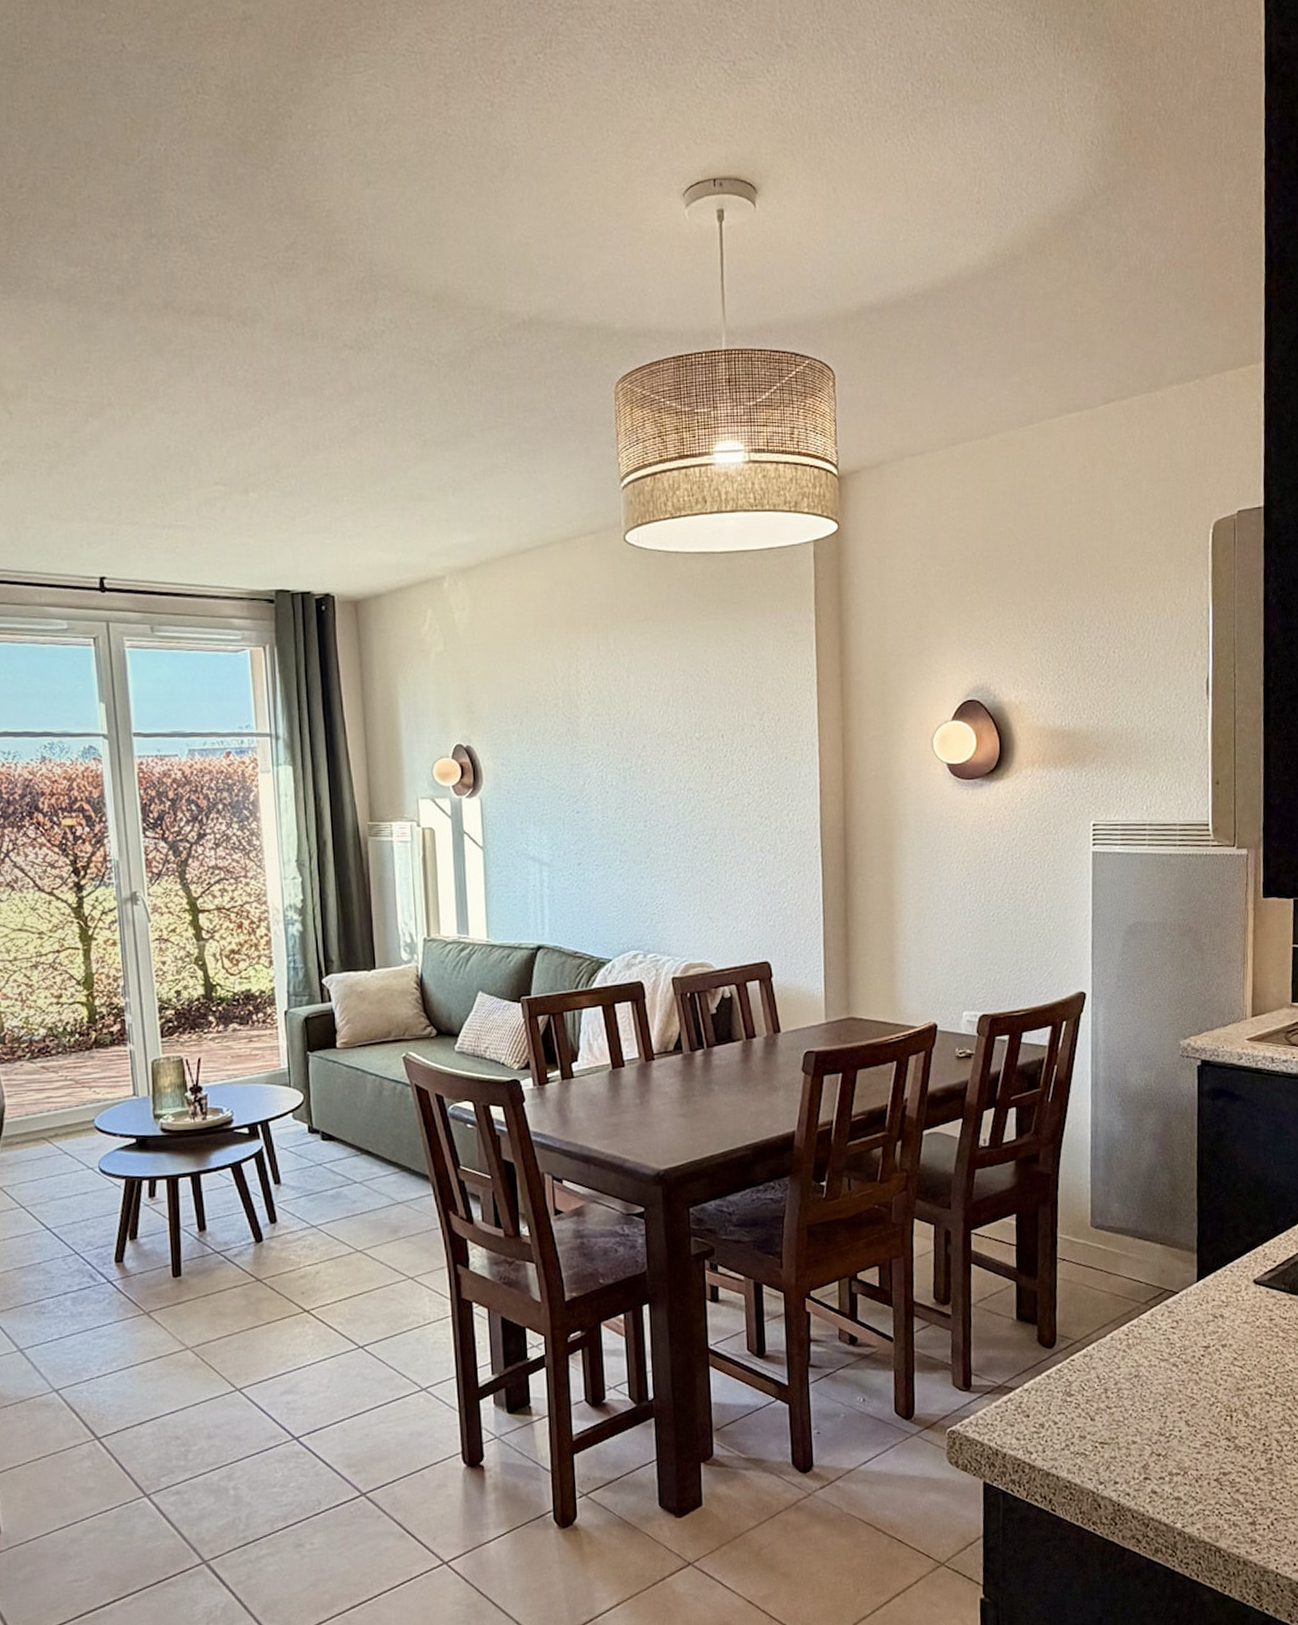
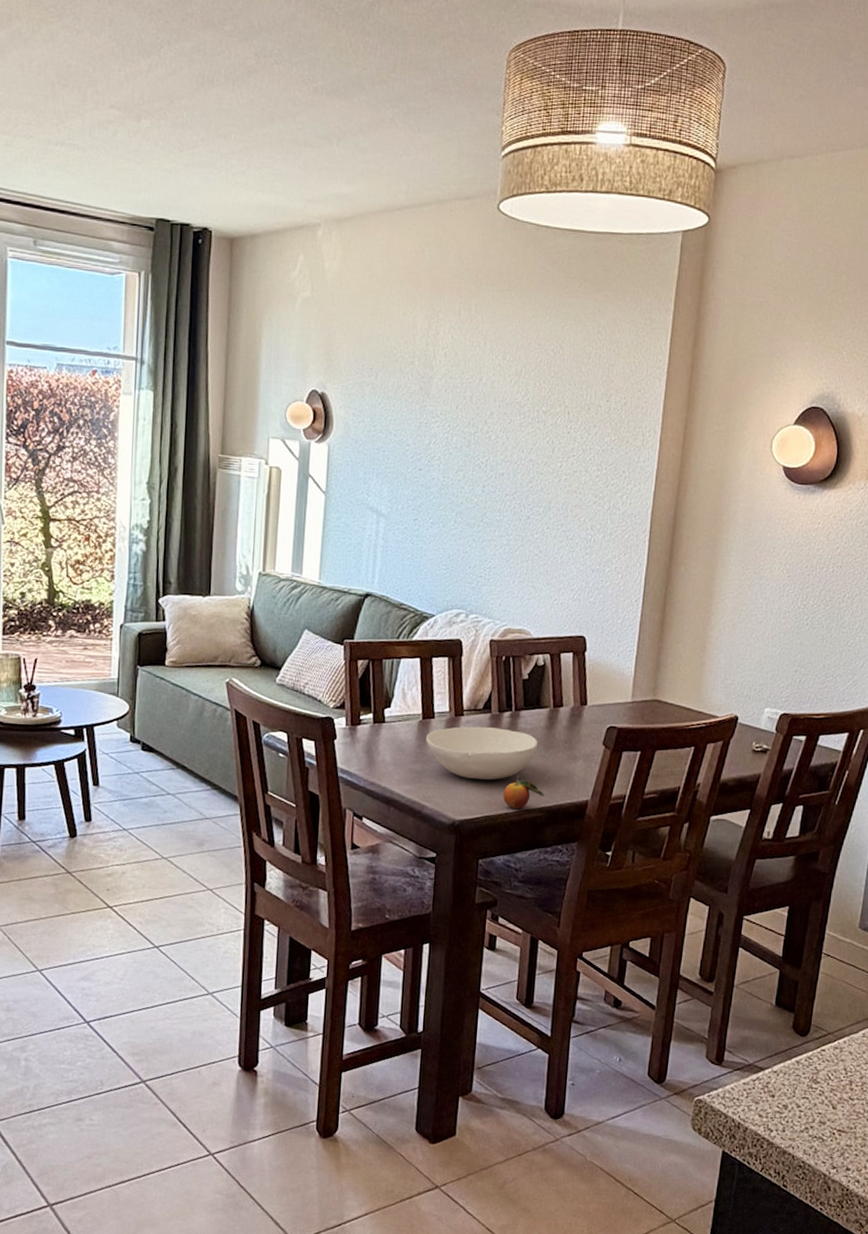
bowl: none [618,1068,736,1125] -> present [425,726,538,781]
fruit: none [706,1113,750,1151] -> present [503,774,545,809]

